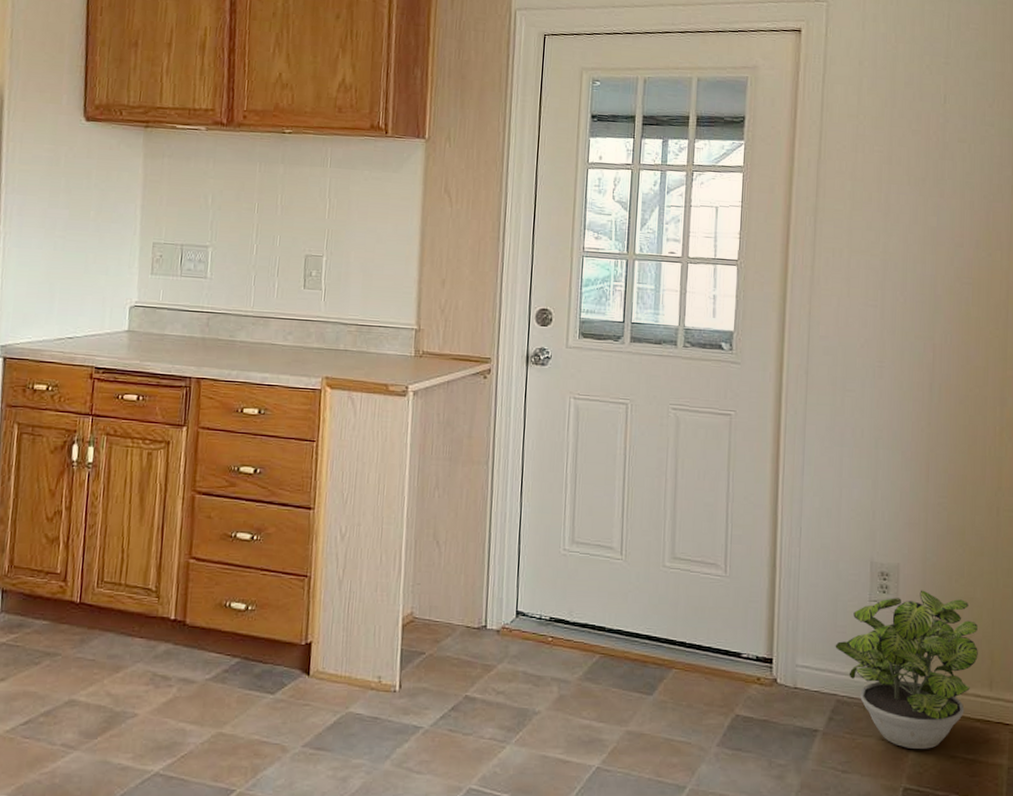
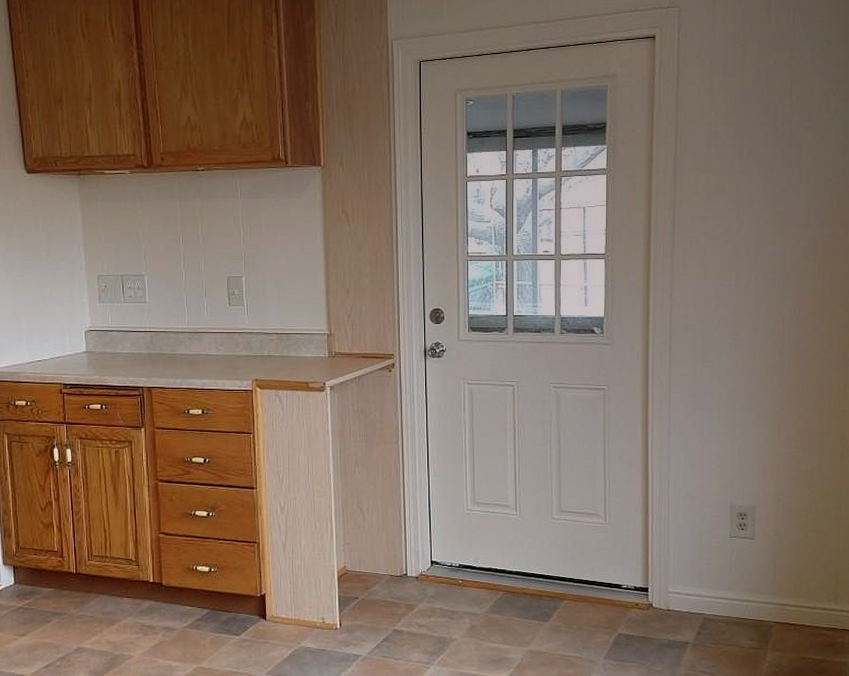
potted plant: present [835,590,978,749] -> none [701,526,825,653]

